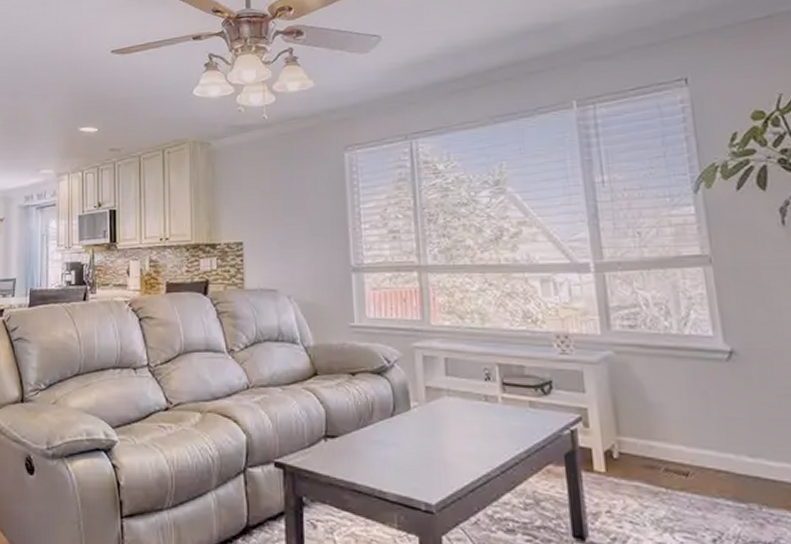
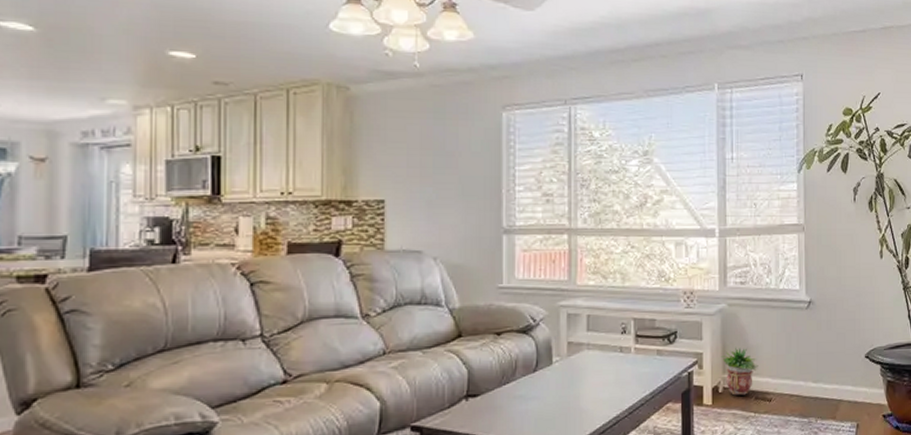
potted plant: none [611,404,665,464] -> present [721,347,758,396]

